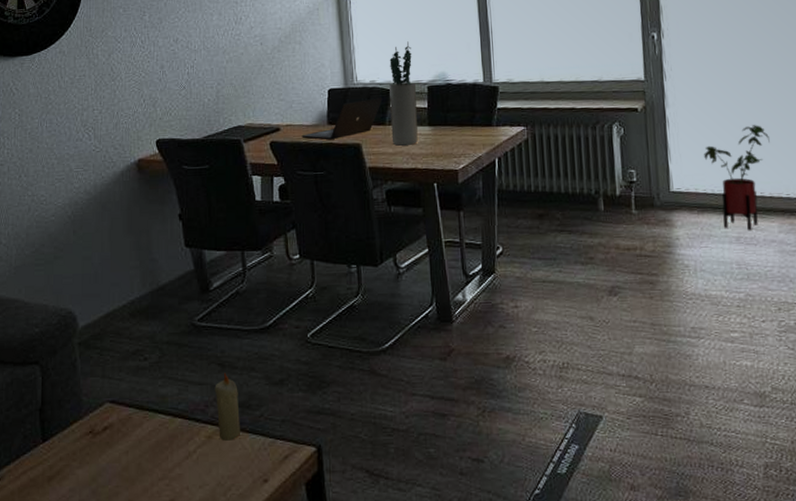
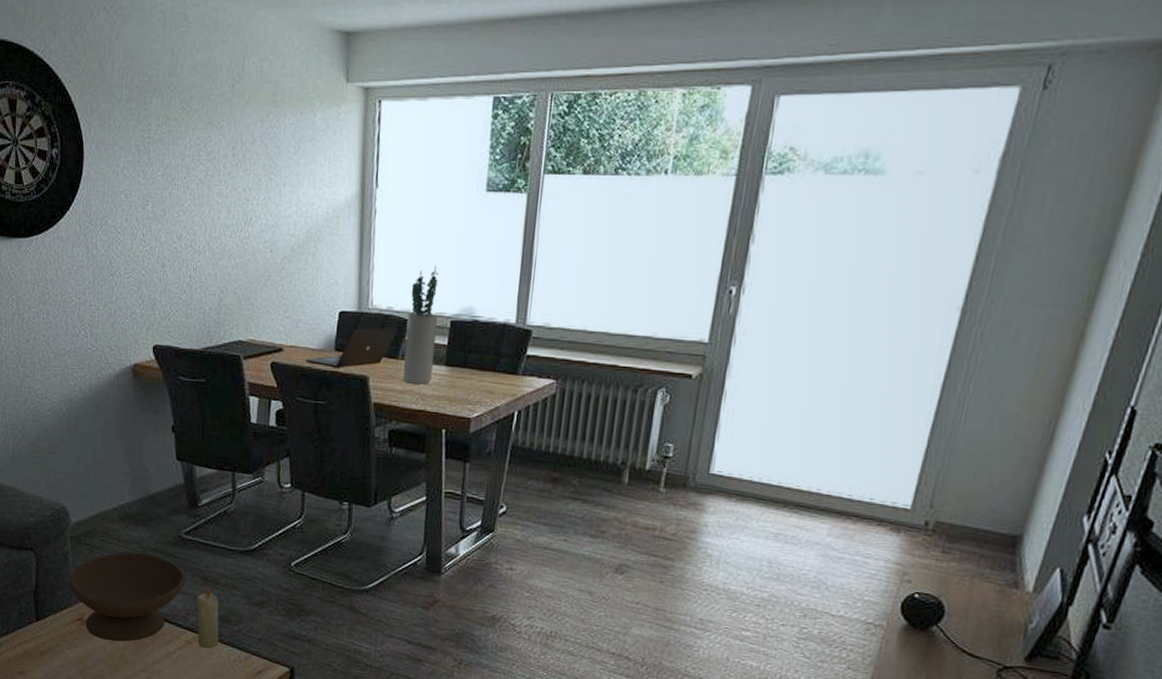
decorative bowl: none [78,347,202,450] -> present [69,552,186,642]
house plant: present [704,125,770,231] -> none [759,411,846,529]

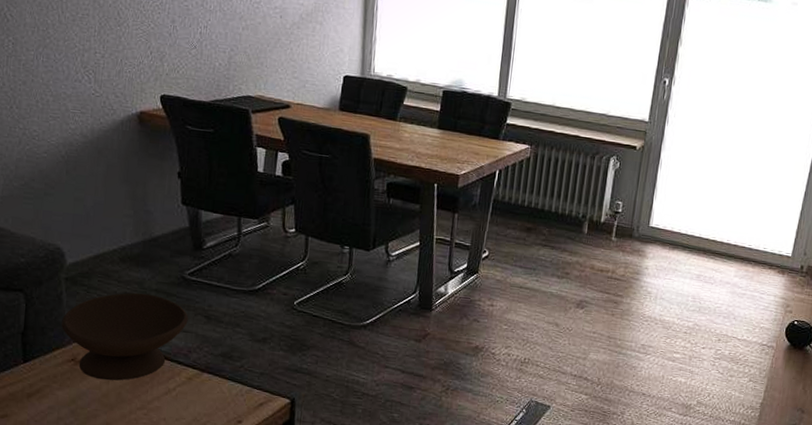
candle: present [196,586,219,649] -> none [199,324,222,384]
laptop: present [305,327,398,368] -> none [311,92,397,126]
vase: present [402,266,438,385] -> none [400,42,433,144]

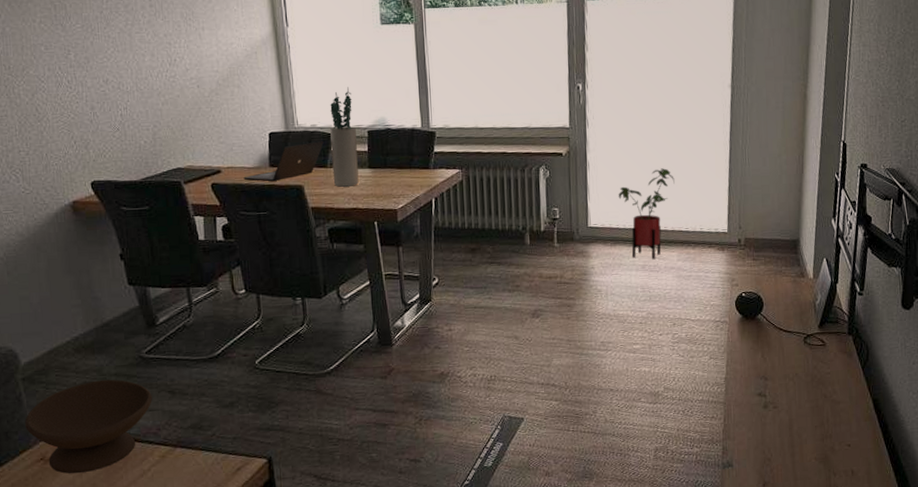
laptop: none [311,92,397,126] -> present [243,141,324,182]
vase: none [400,42,433,144] -> present [330,87,359,187]
house plant: none [686,179,747,271] -> present [618,168,675,260]

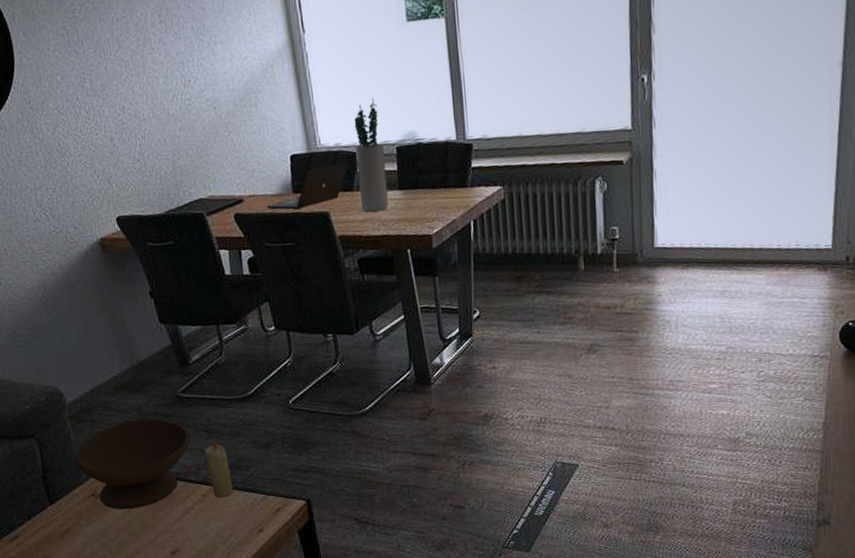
candle: none [166,399,194,459] -> present [204,438,234,498]
house plant: present [618,168,675,260] -> none [692,173,764,285]

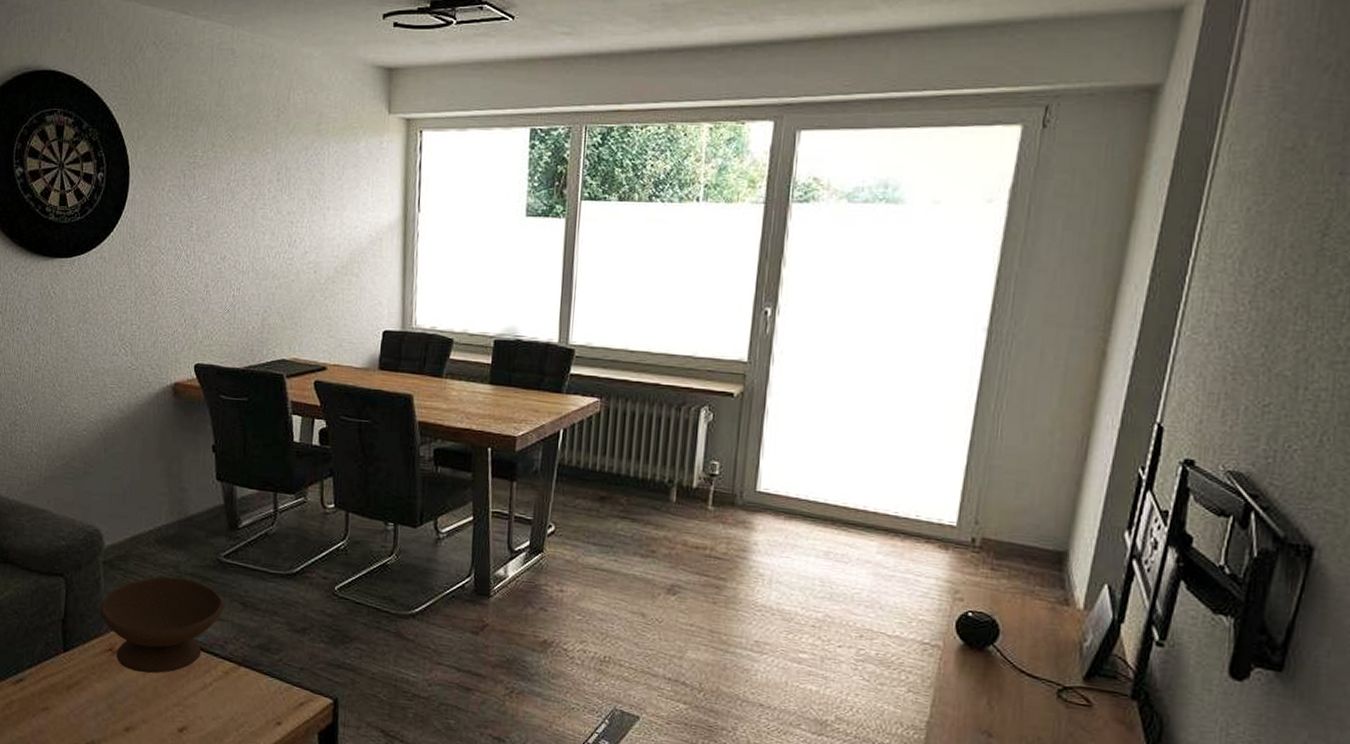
candle: present [204,438,234,498] -> none [235,612,259,680]
laptop: present [266,161,349,210] -> none [349,346,442,387]
vase: present [354,98,389,212] -> none [447,287,481,403]

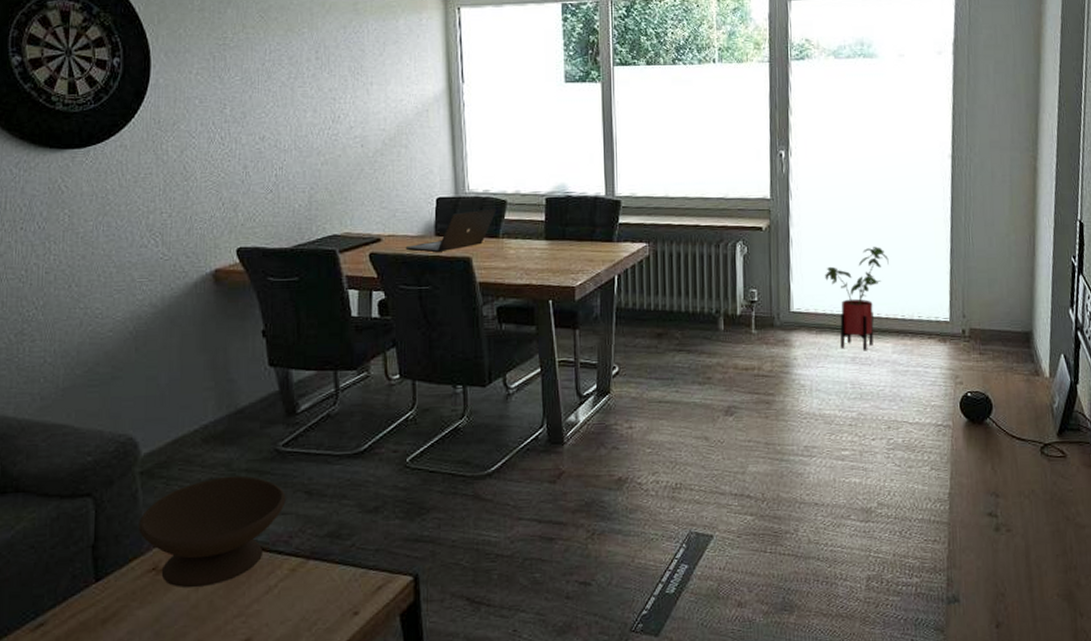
laptop: none [349,346,442,387] -> present [405,208,496,253]
house plant: none [803,428,886,547] -> present [825,247,889,351]

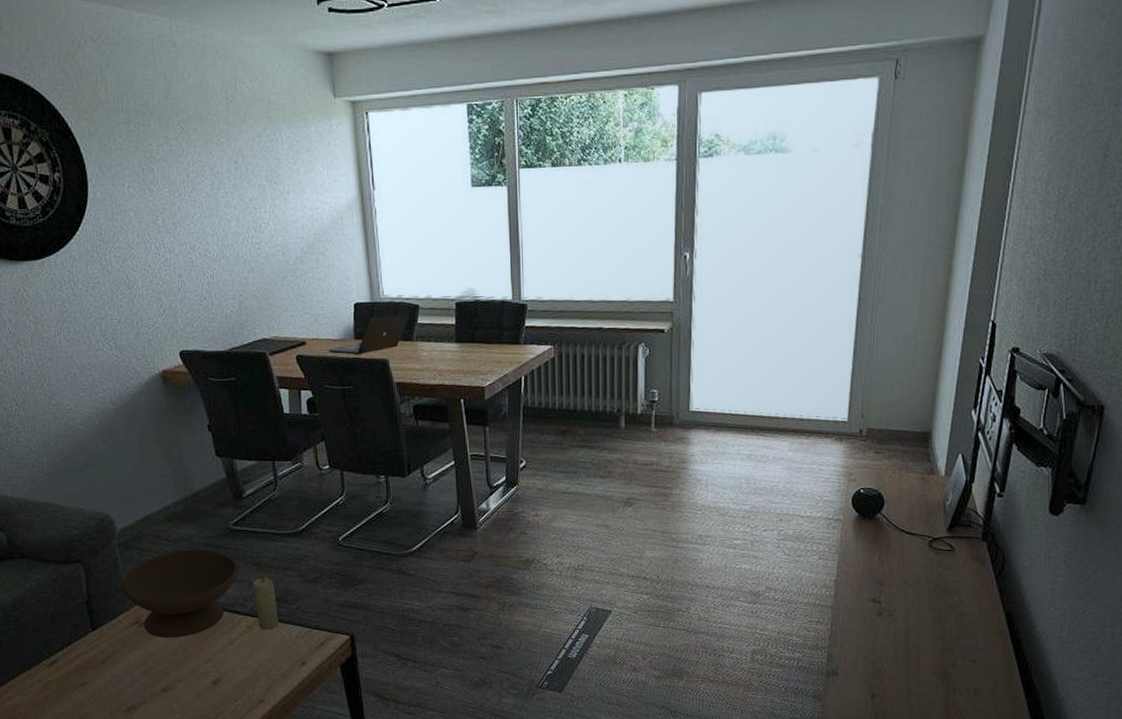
candle: none [300,501,330,573] -> present [252,571,279,630]
house plant: present [825,247,889,351] -> none [725,348,790,449]

